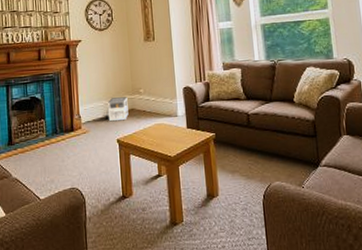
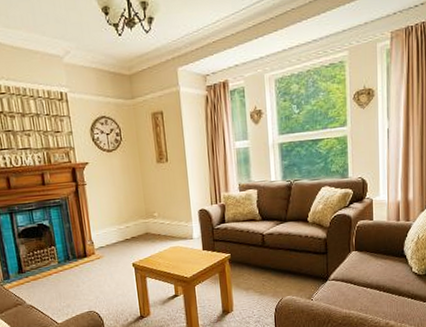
architectural model: present [103,97,129,122] -> none [116,221,143,247]

